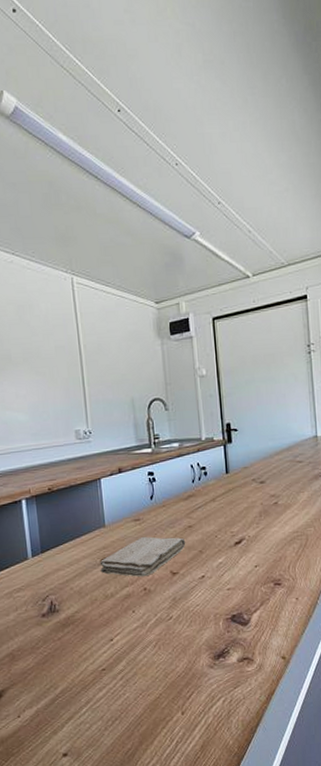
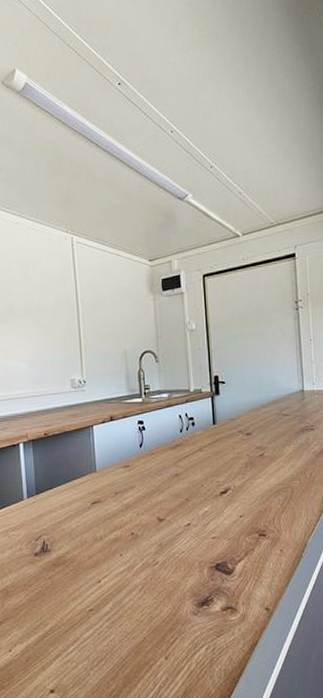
washcloth: present [100,537,186,577] -> none [90,483,173,522]

